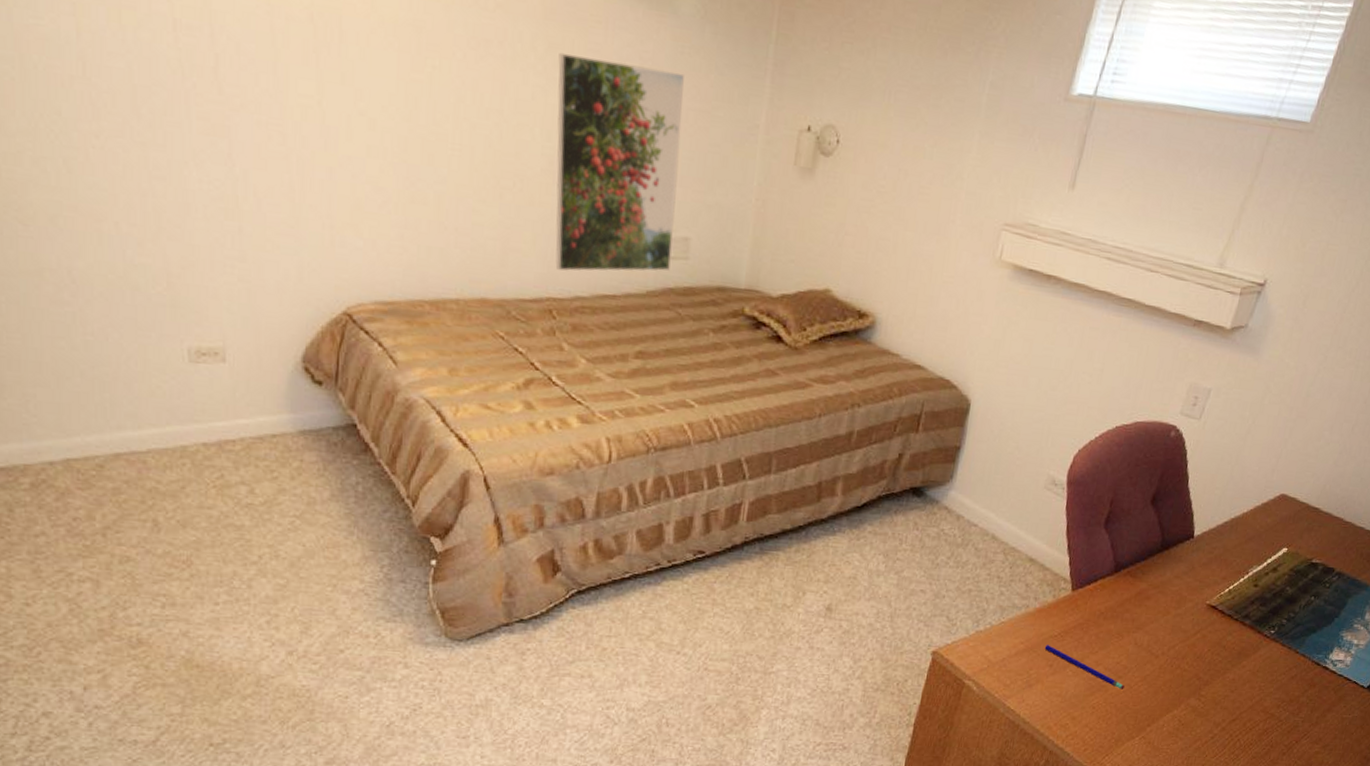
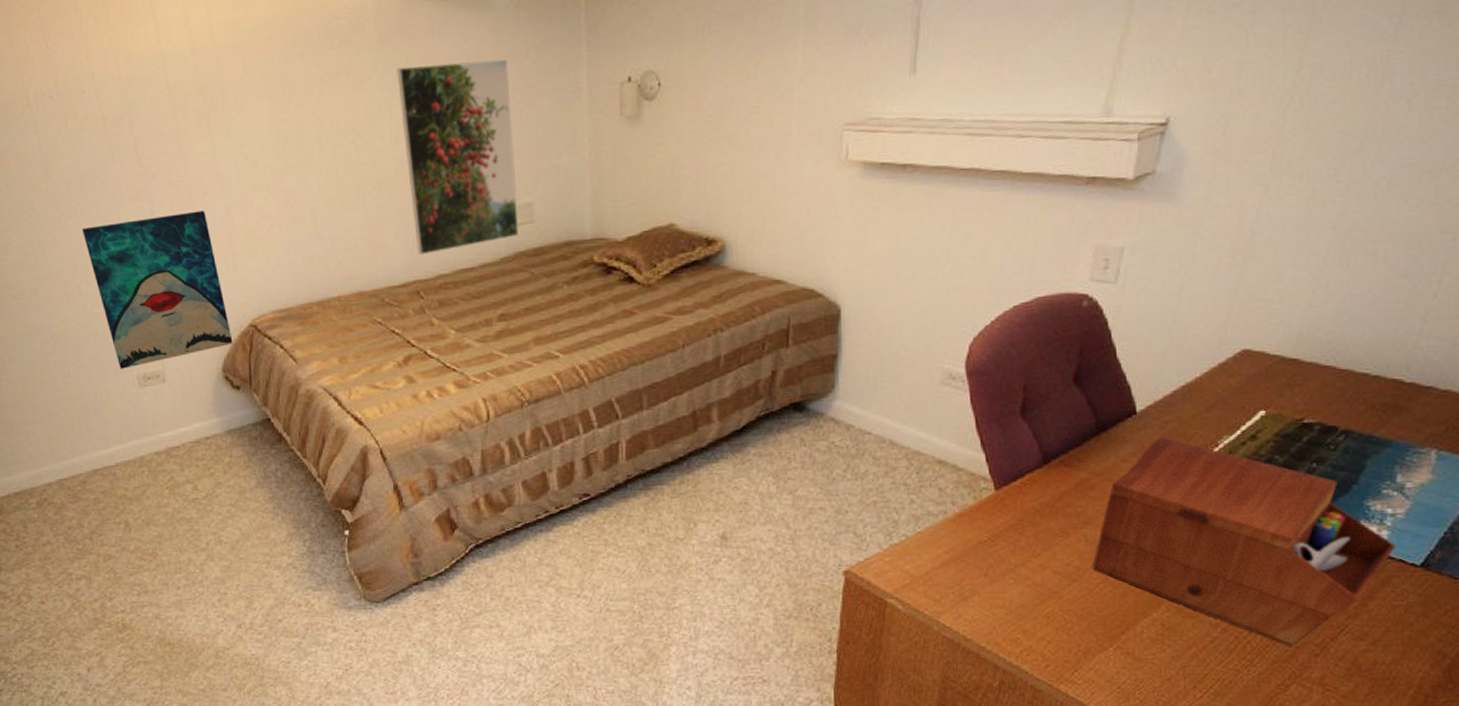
wall art: none [130,153,320,338] -> present [82,210,233,369]
pen: present [1044,645,1125,690] -> none [974,552,1082,594]
sewing box: none [1135,560,1355,747] -> present [1091,437,1397,649]

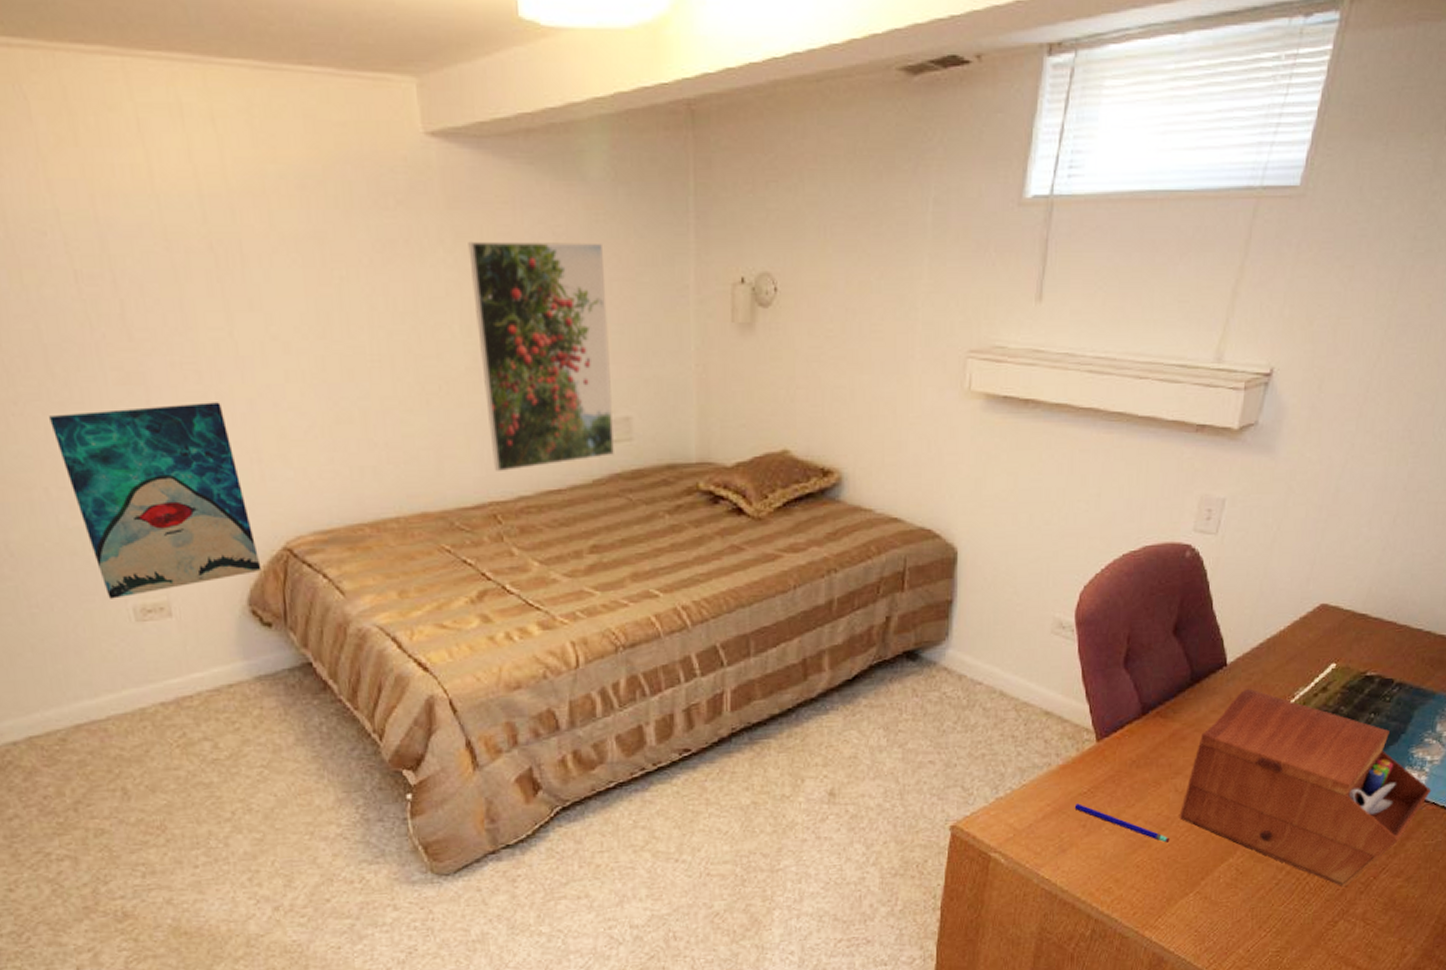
pen: none [974,552,1082,594] -> present [1074,803,1170,843]

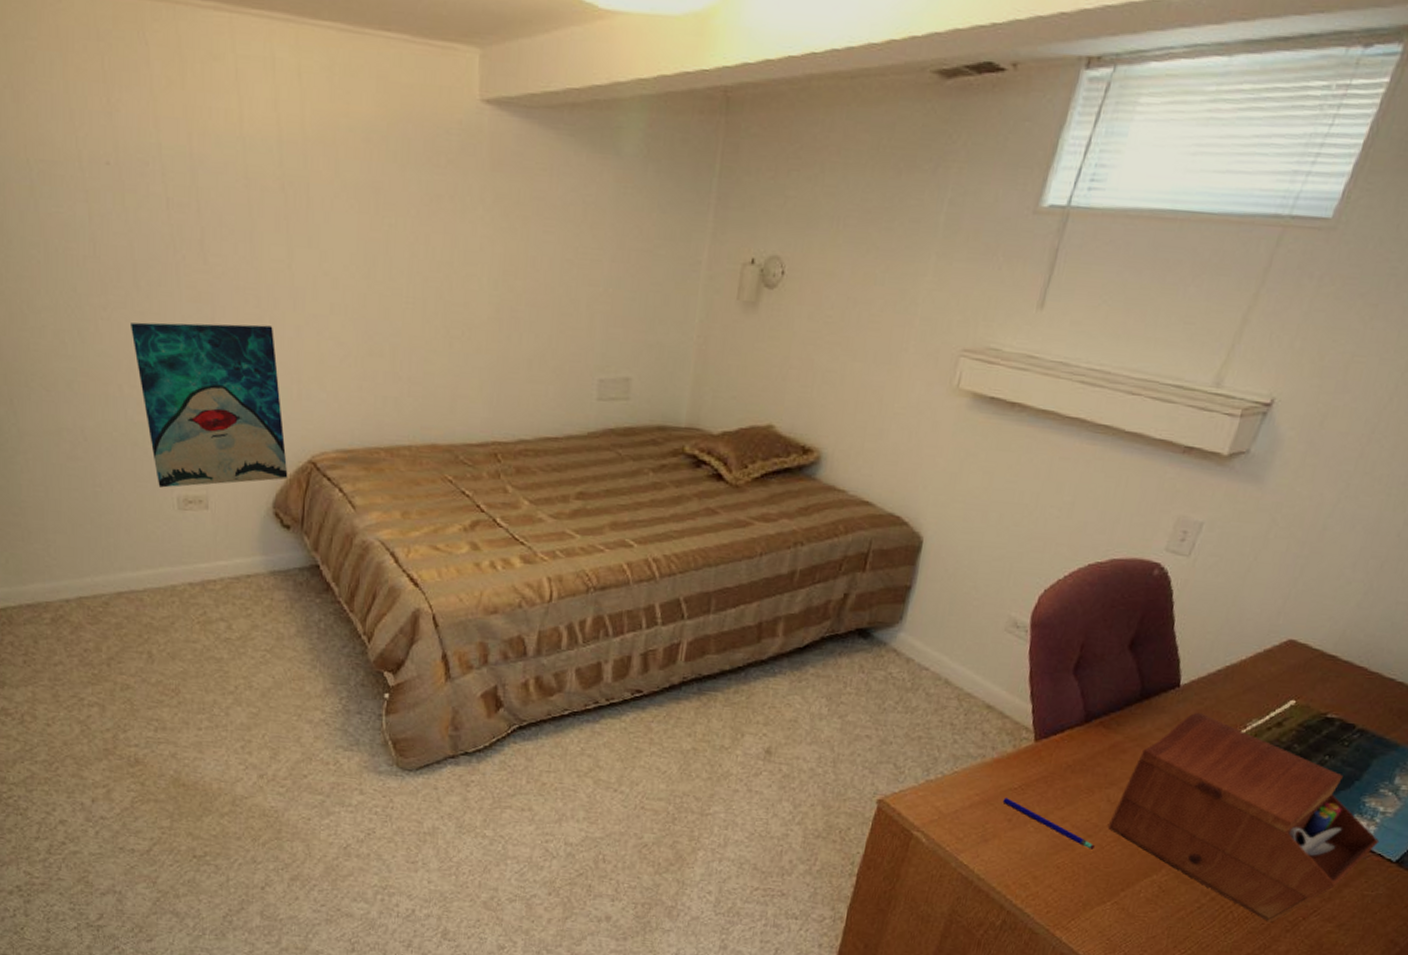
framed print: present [468,241,614,471] -> none [501,202,627,415]

